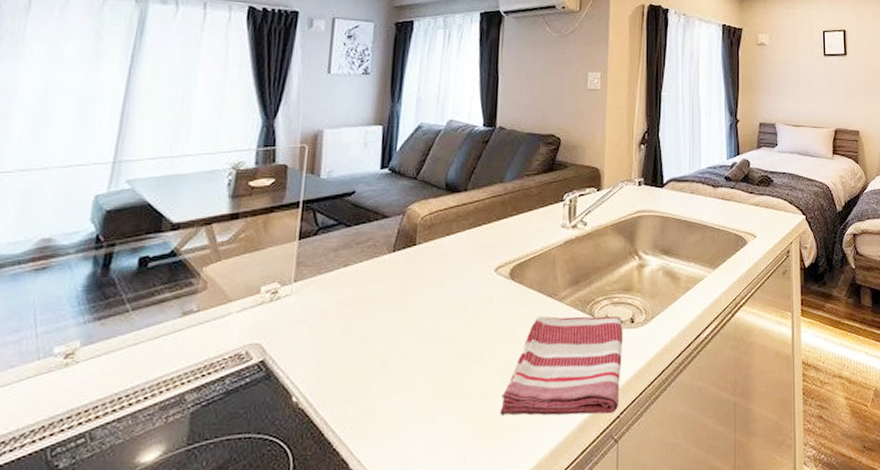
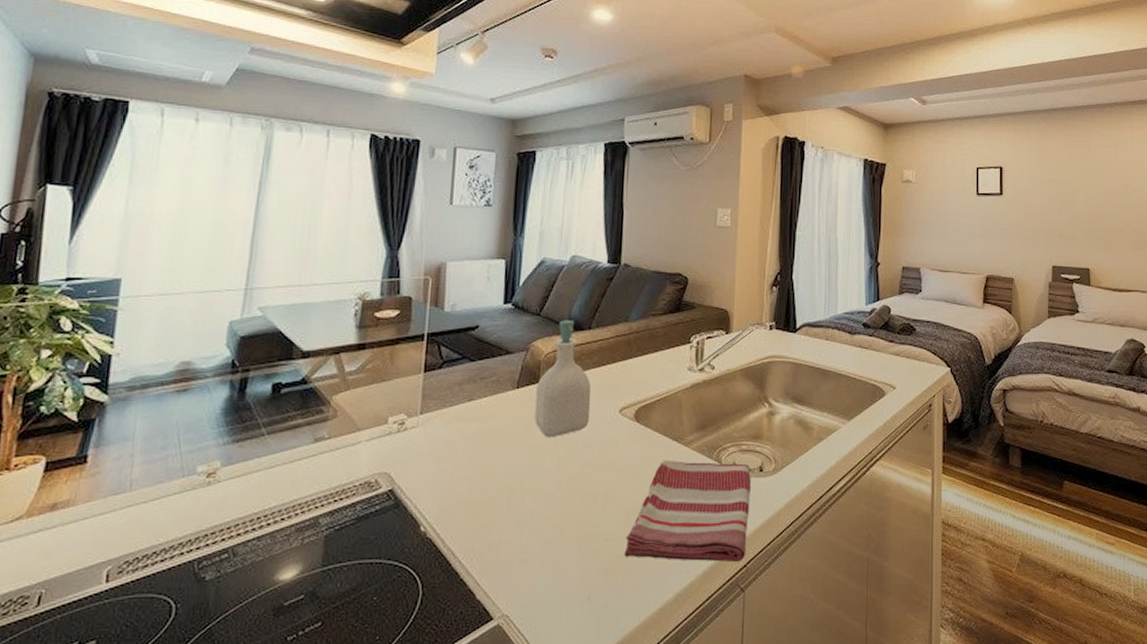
soap bottle: none [410,183,468,300] -> present [534,320,592,438]

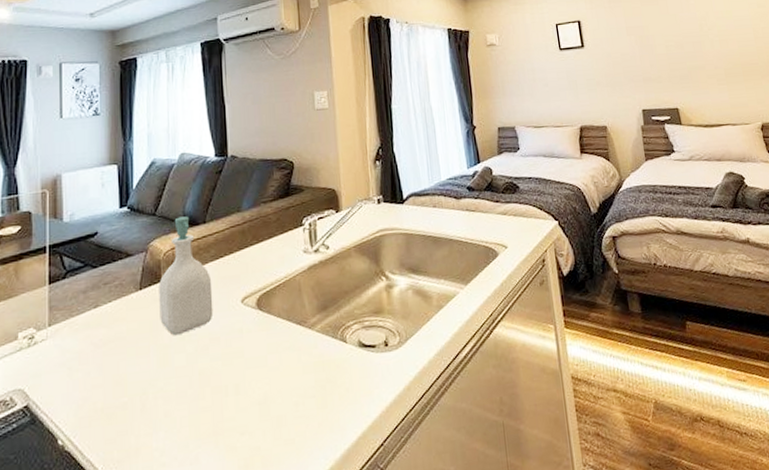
dish towel: present [624,459,751,563] -> none [260,340,382,449]

